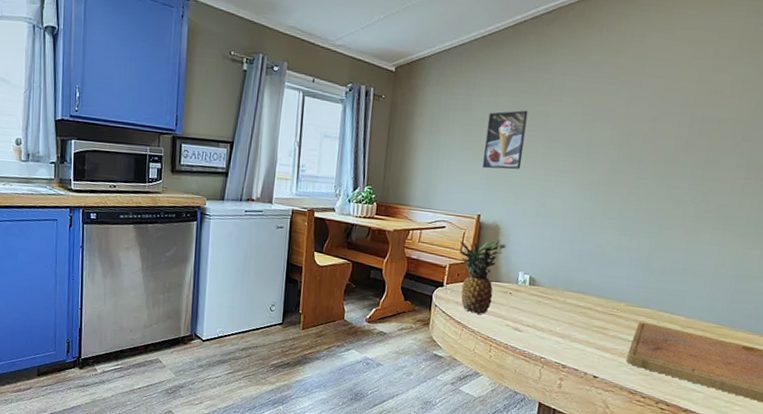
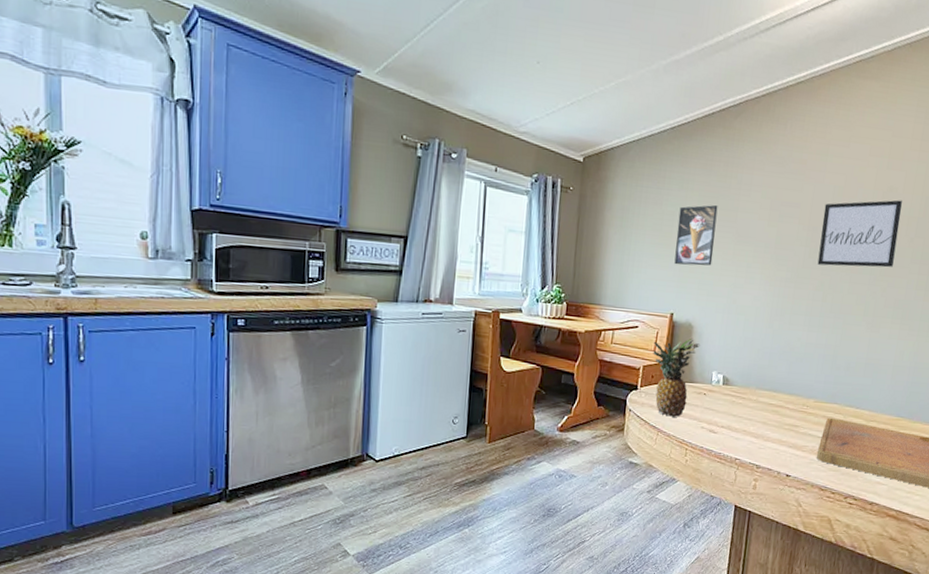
wall art: none [632,103,729,172] -> present [817,200,903,268]

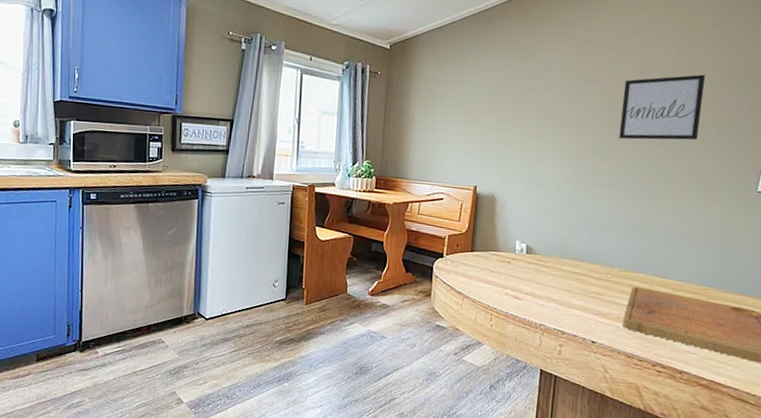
fruit: present [653,336,700,417] -> none [457,208,504,284]
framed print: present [674,204,718,266] -> none [477,84,519,142]

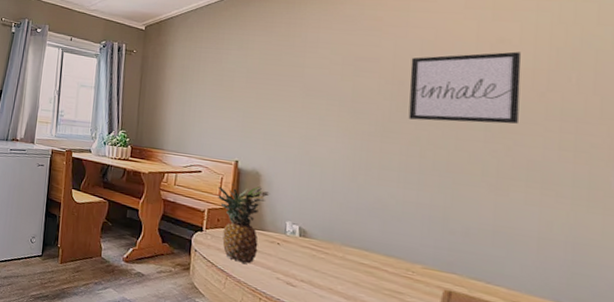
fruit: none [457,208,504,284] -> present [217,183,270,264]

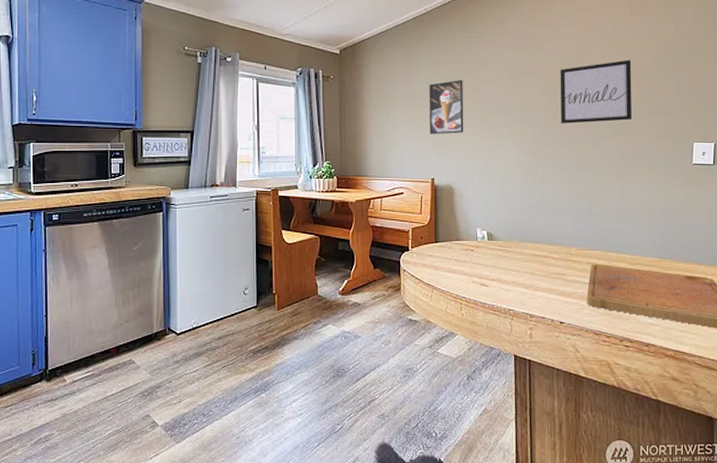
fruit: present [217,183,270,264] -> none [418,198,462,274]
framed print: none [237,61,282,118] -> present [429,79,464,135]

